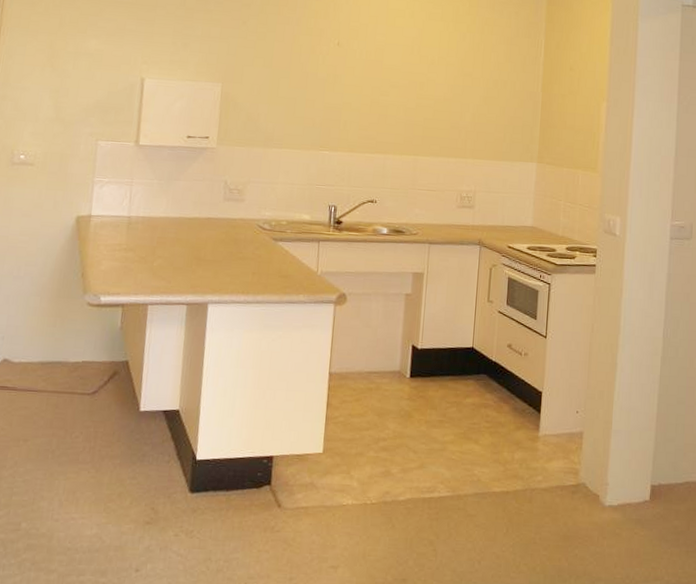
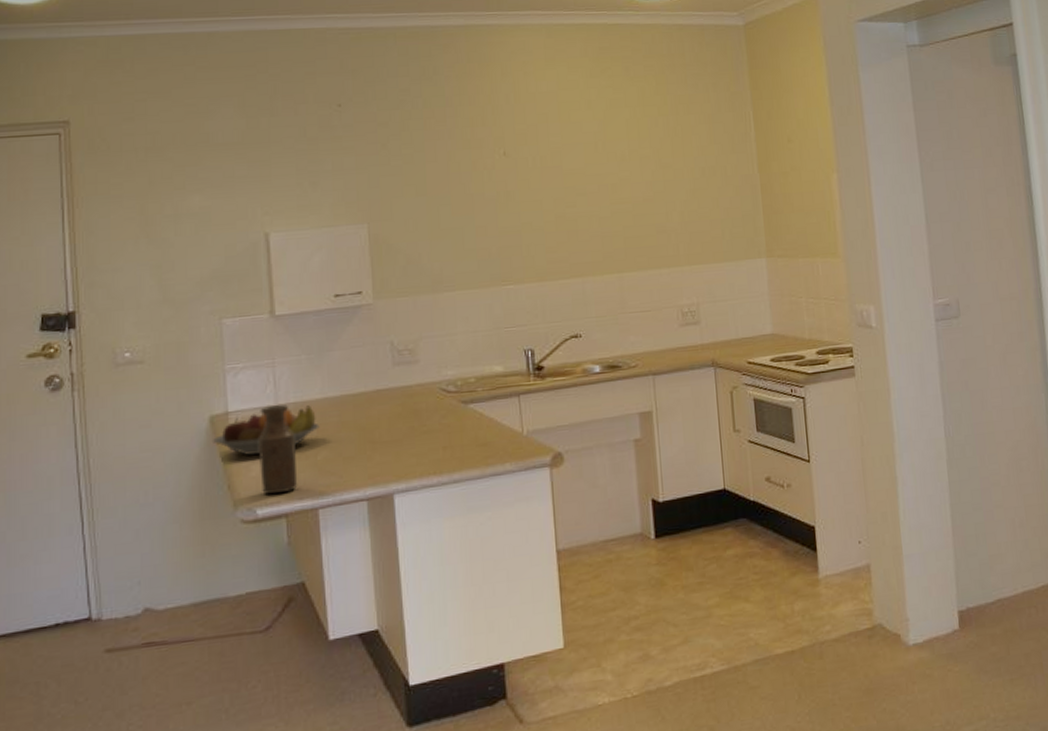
fruit bowl: none [75,219,160,254] -> present [211,405,320,455]
bottle: none [107,216,140,287] -> present [259,404,298,495]

